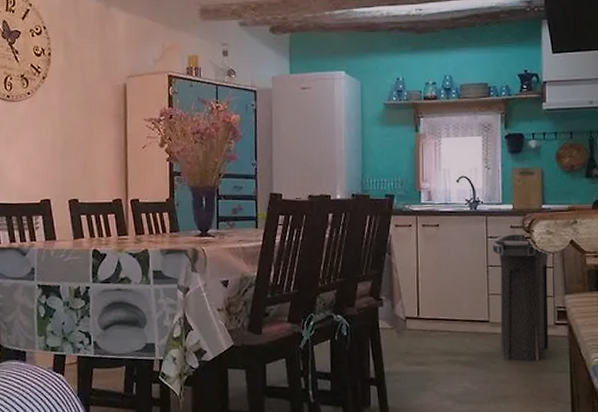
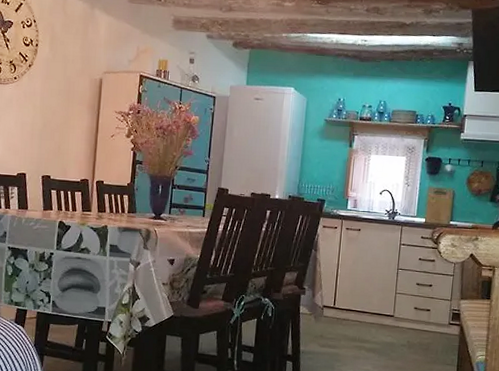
trash can: present [492,234,549,362] -> none [400,243,451,354]

